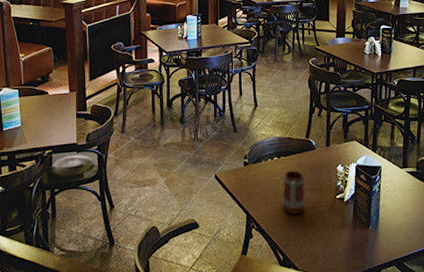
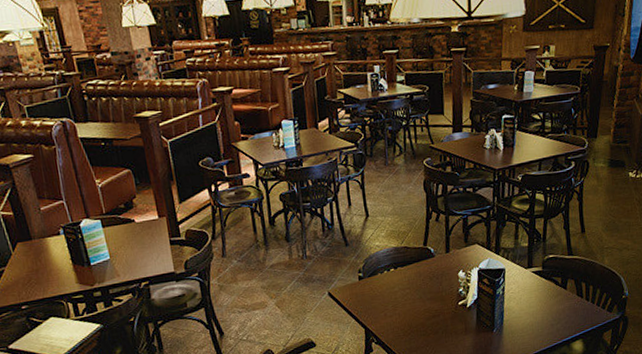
beer mug: present [282,170,306,215] -> none [401,280,427,325]

